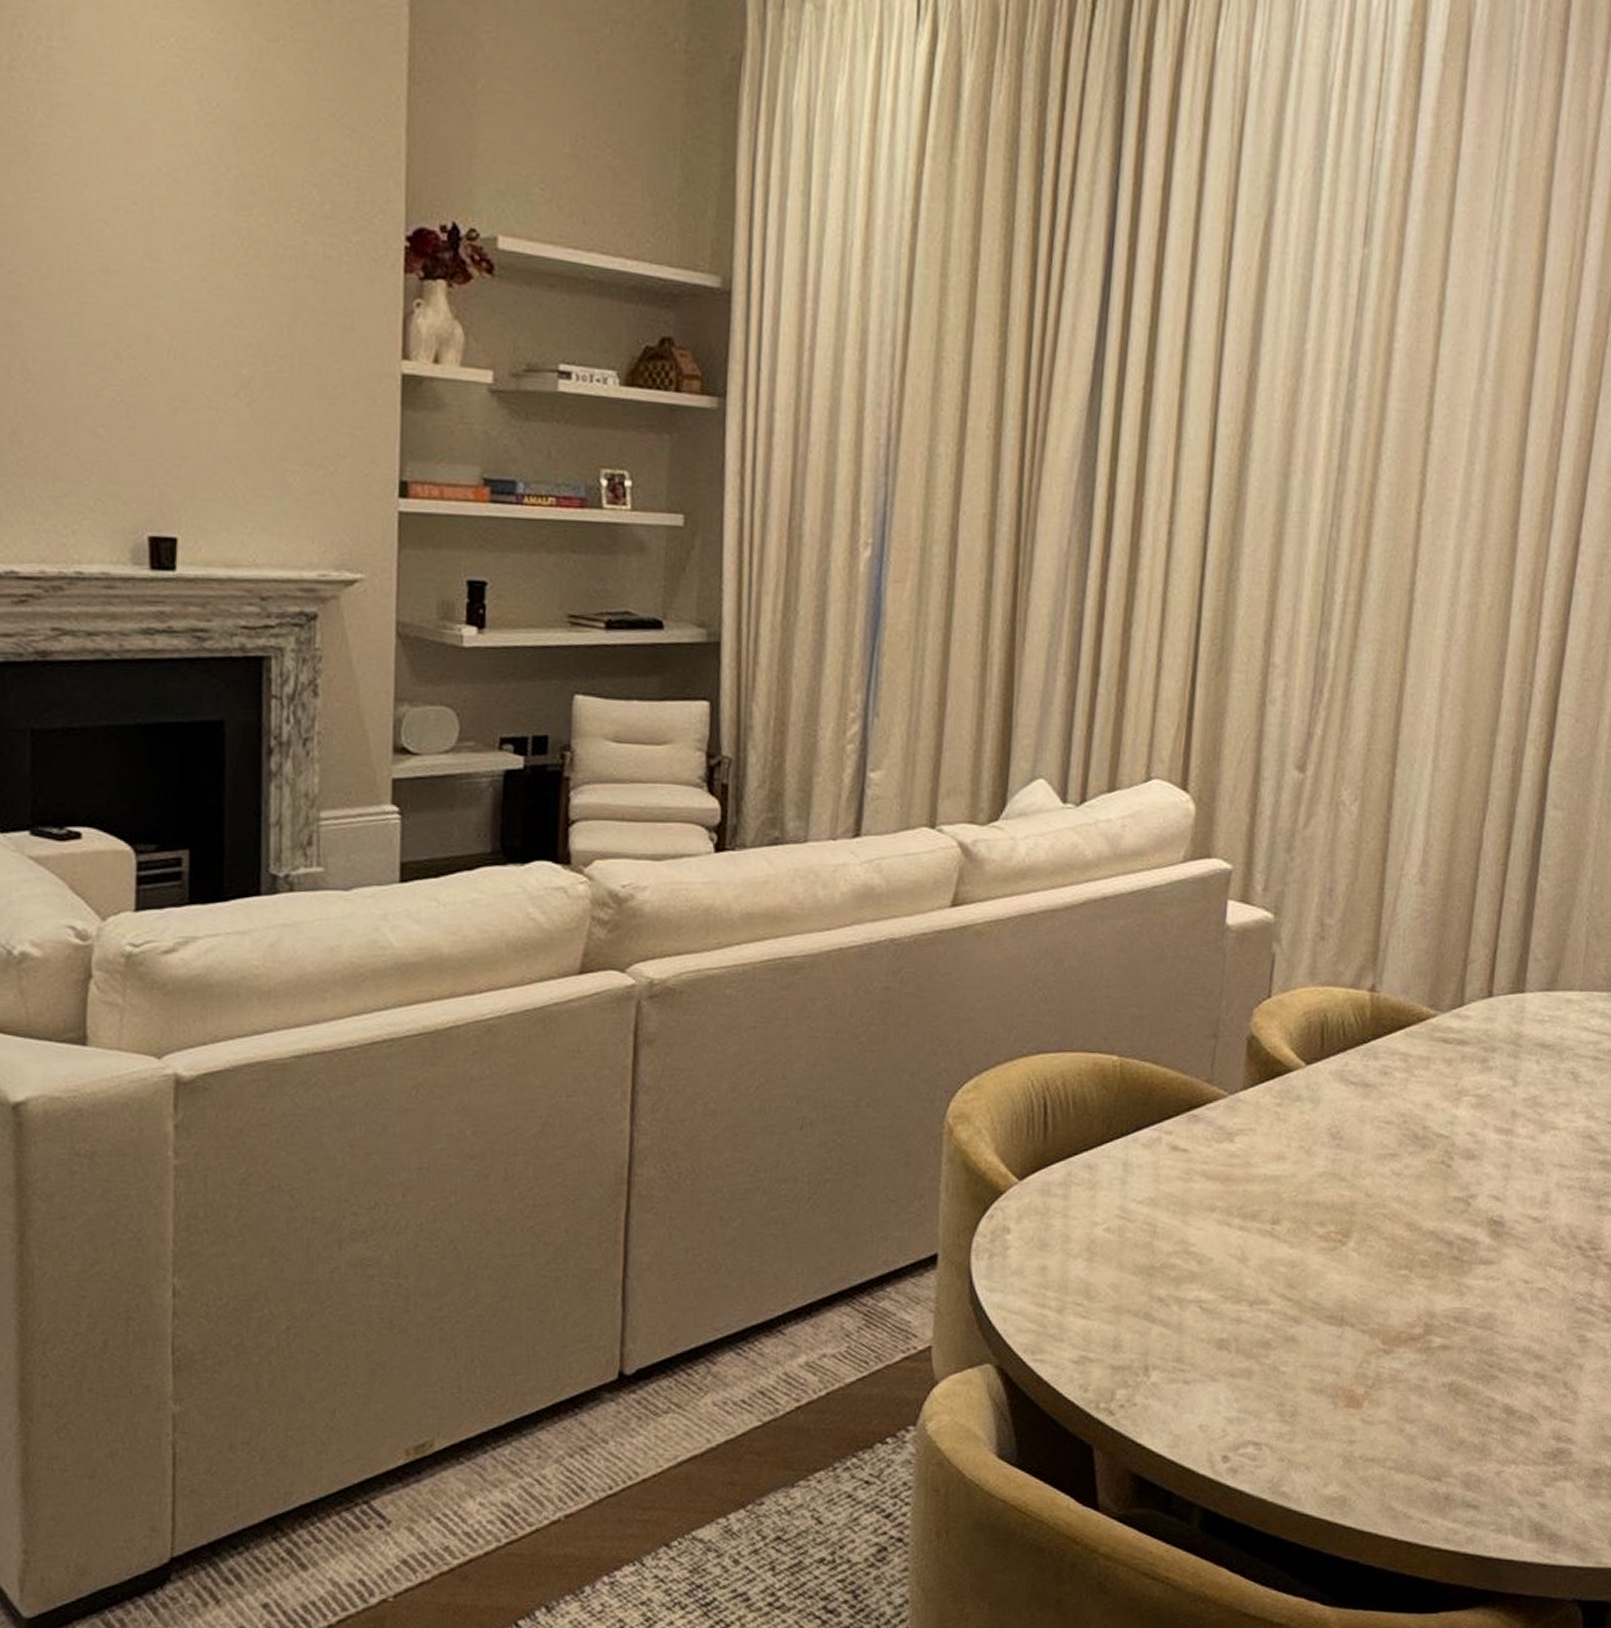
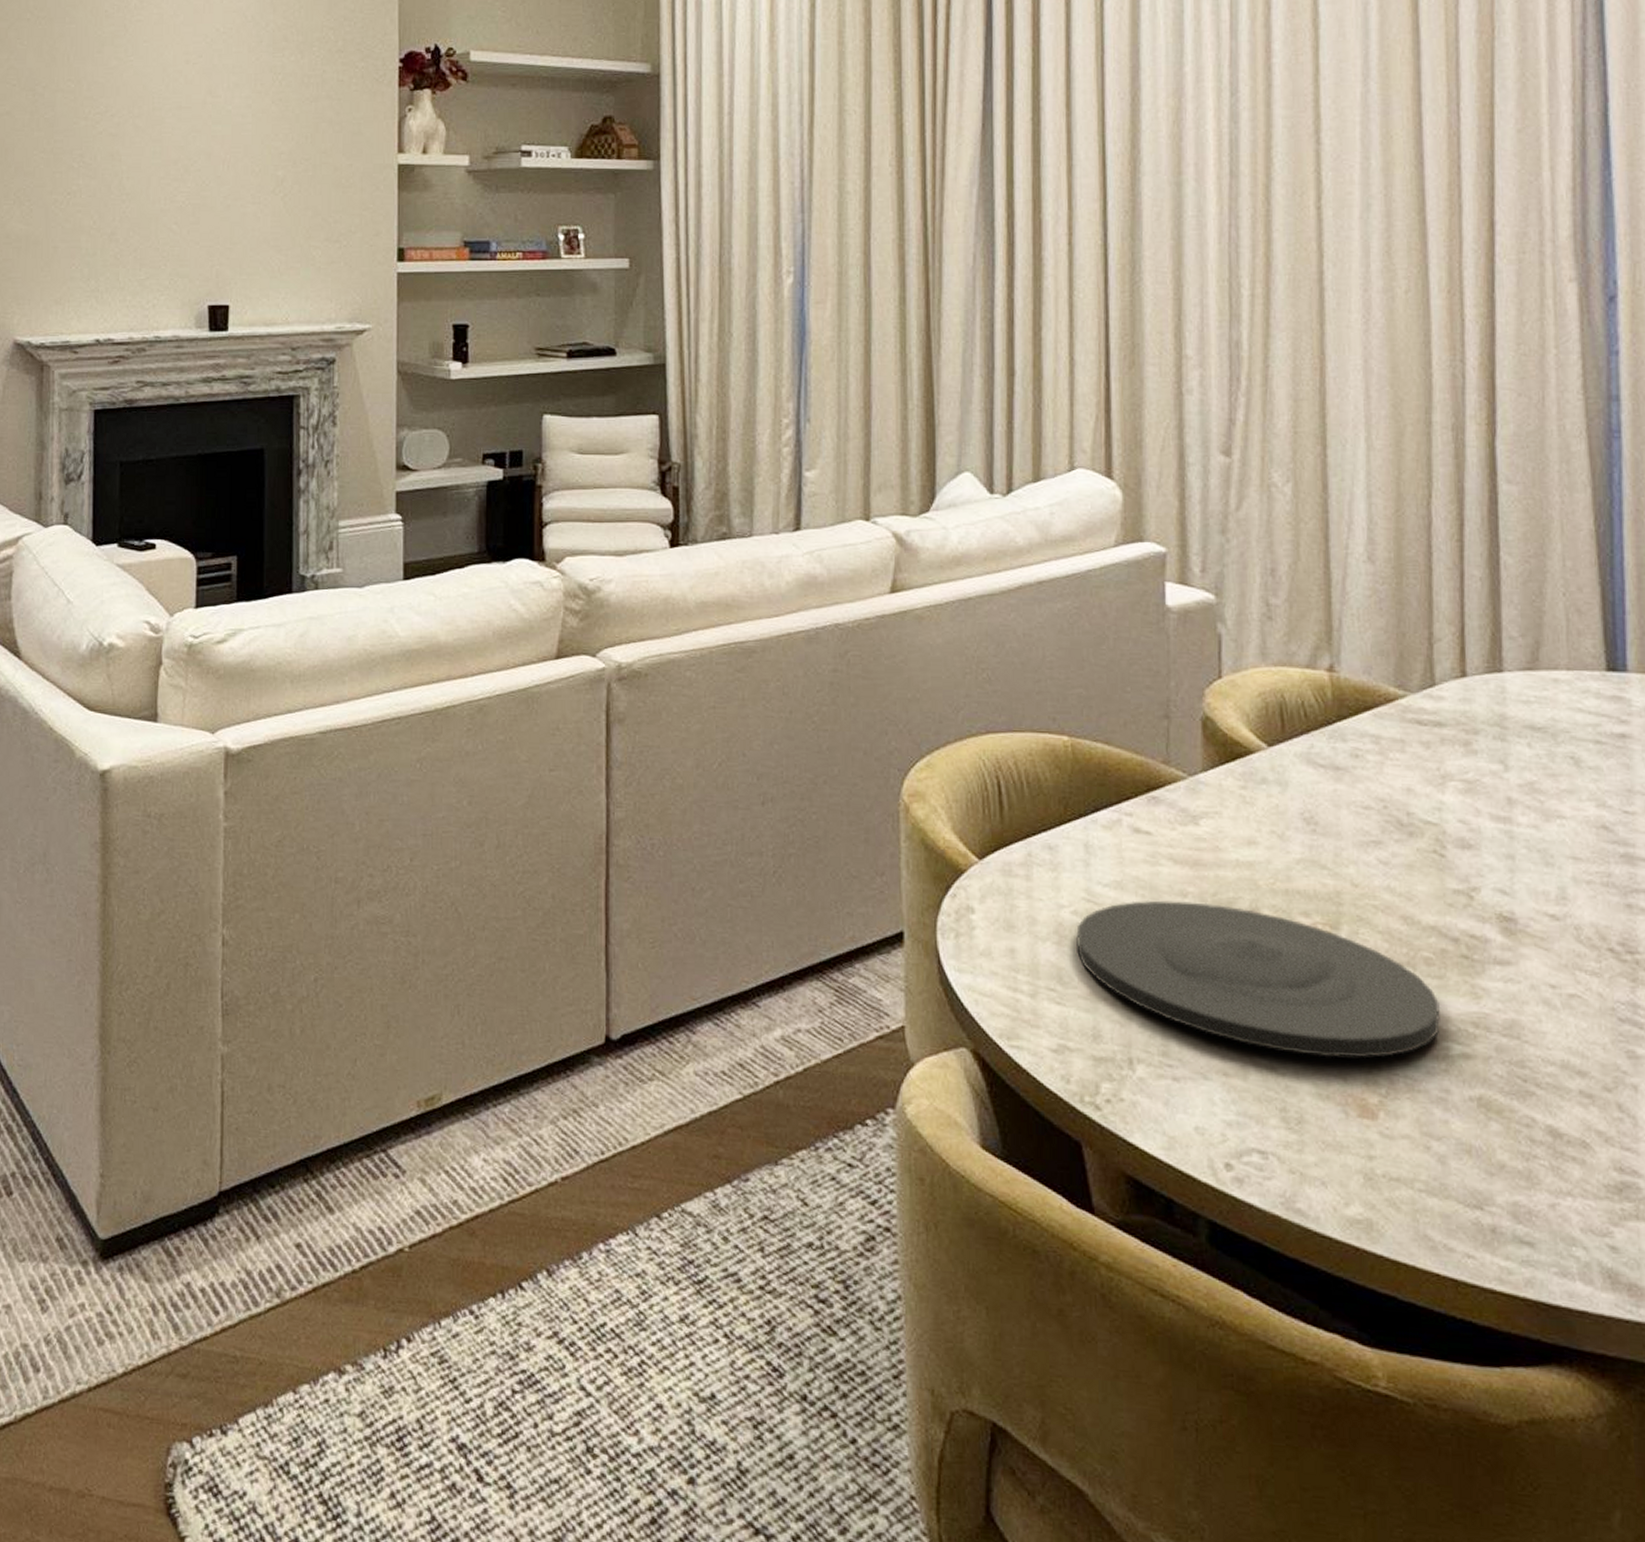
plate: none [1106,1215,1430,1355] -> present [1076,900,1441,1059]

